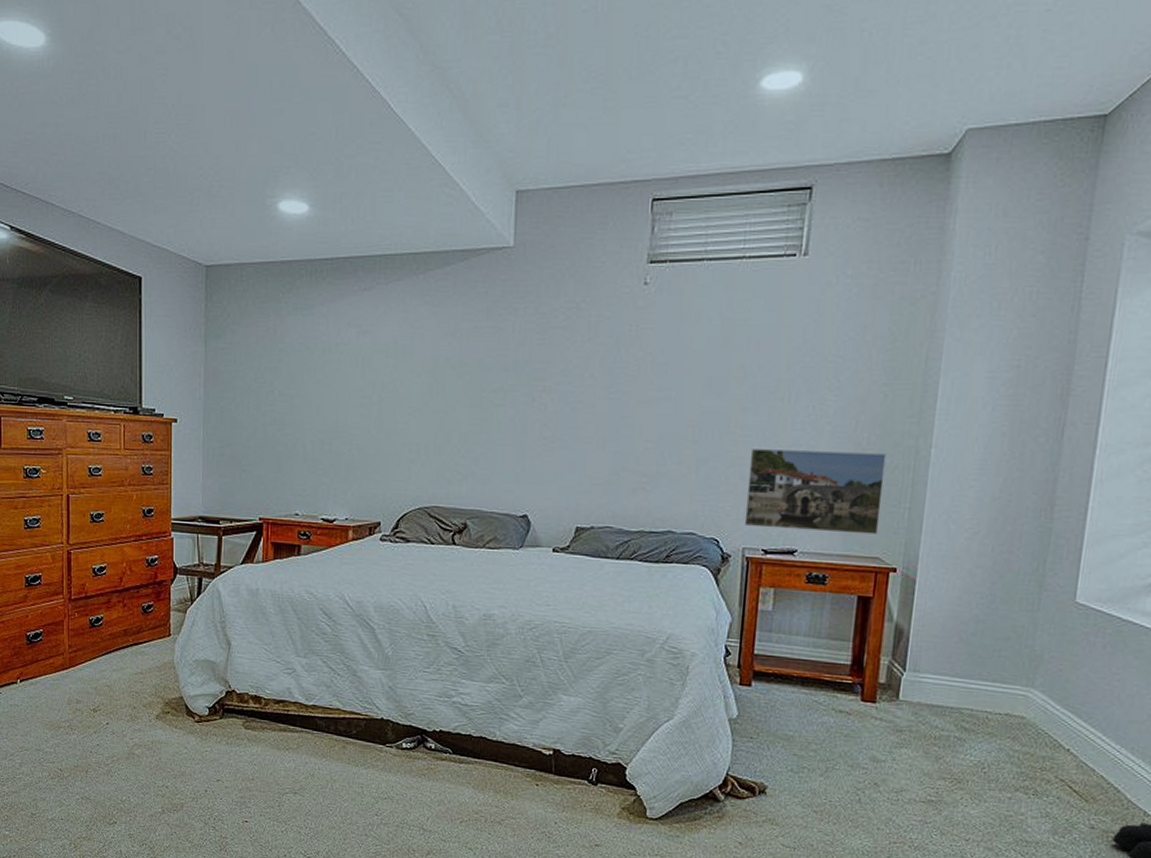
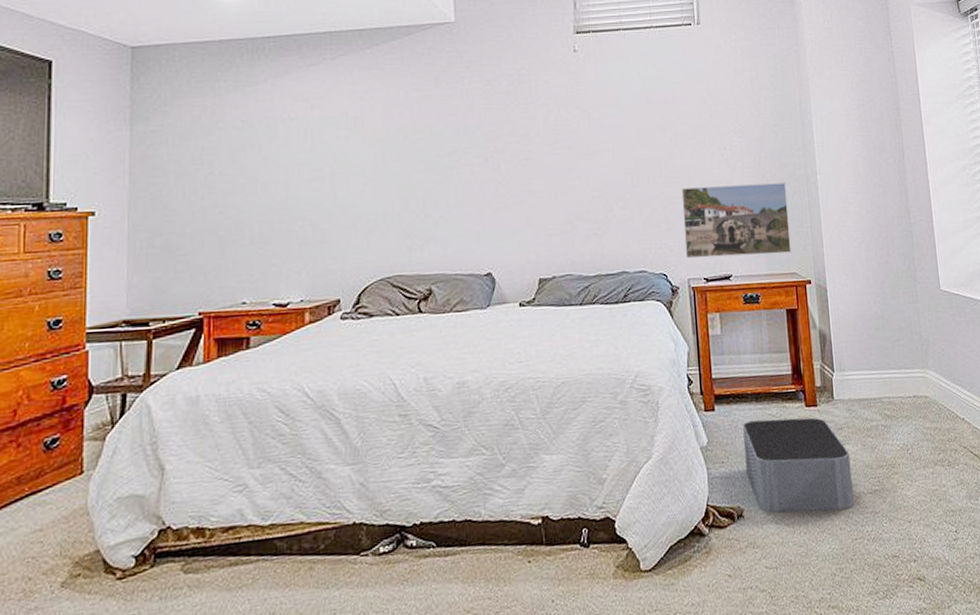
storage bin: none [777,703,906,812] -> present [743,417,854,514]

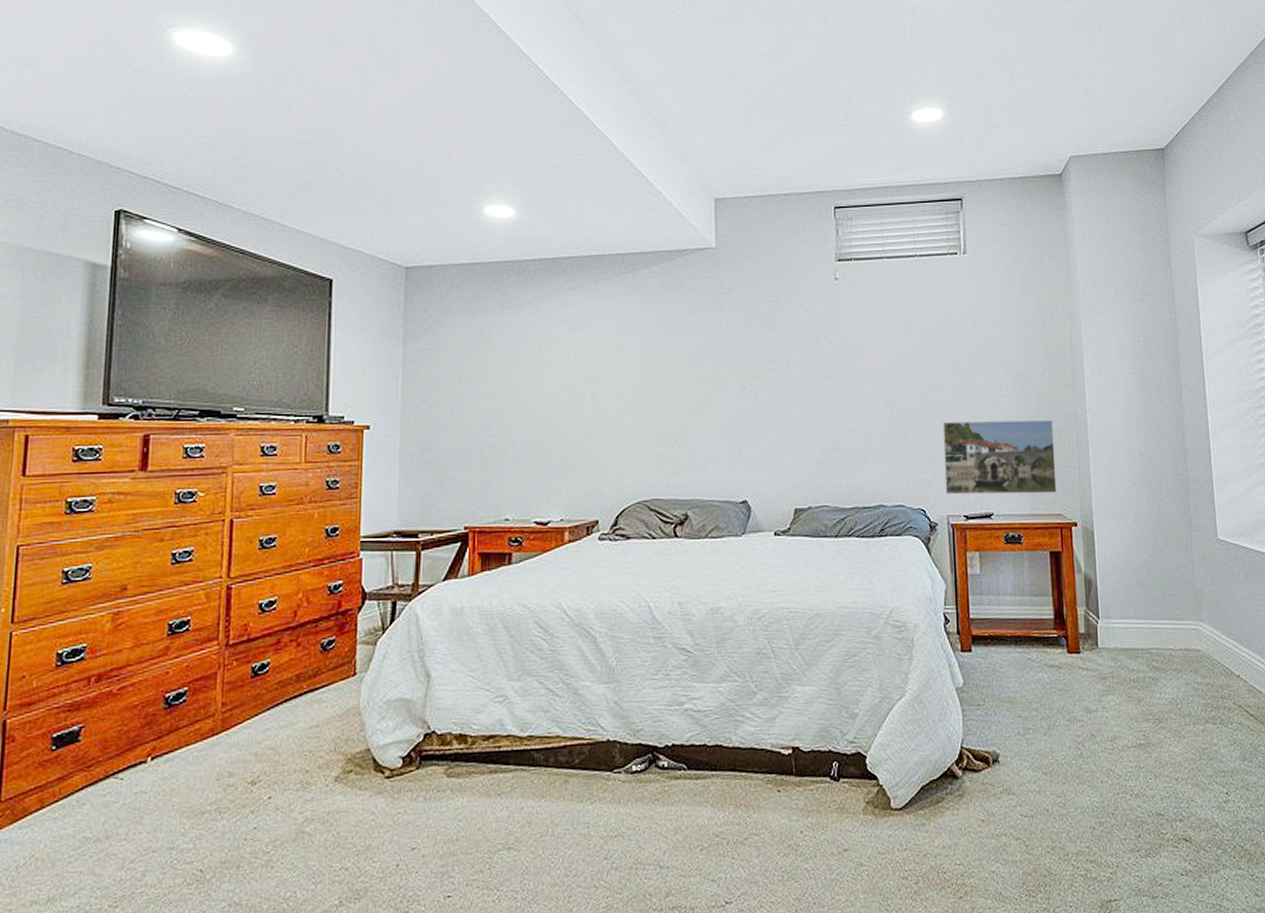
storage bin: present [743,417,854,514] -> none [1001,663,1117,763]

